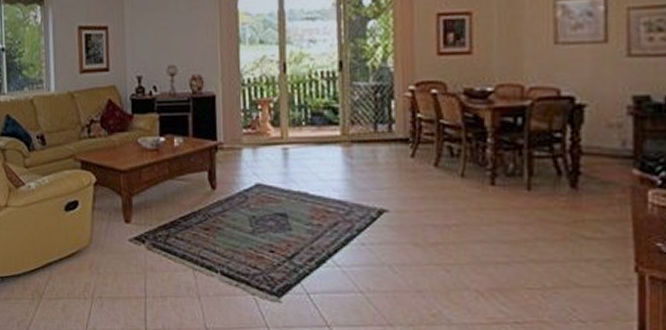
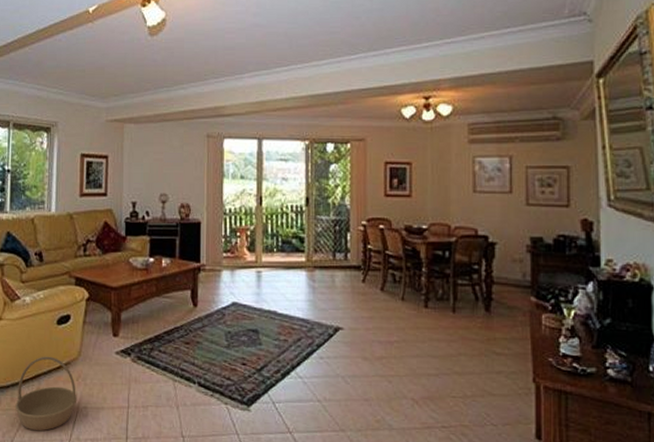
basket: none [28,244,91,321] -> present [15,356,78,431]

